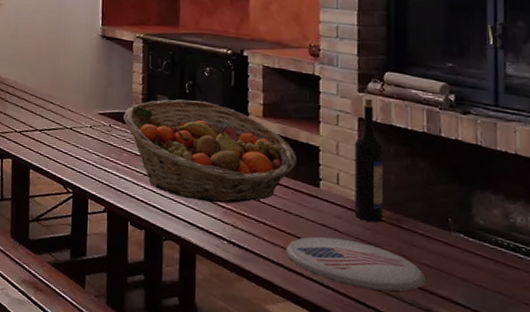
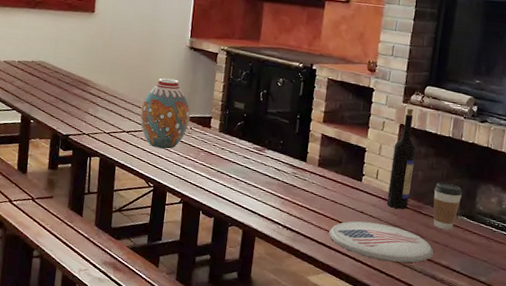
vase: none [52,70,108,150] -> present [140,78,191,149]
fruit basket: present [123,99,296,204] -> none [203,106,347,195]
coffee cup: none [414,188,453,250] -> present [433,181,463,230]

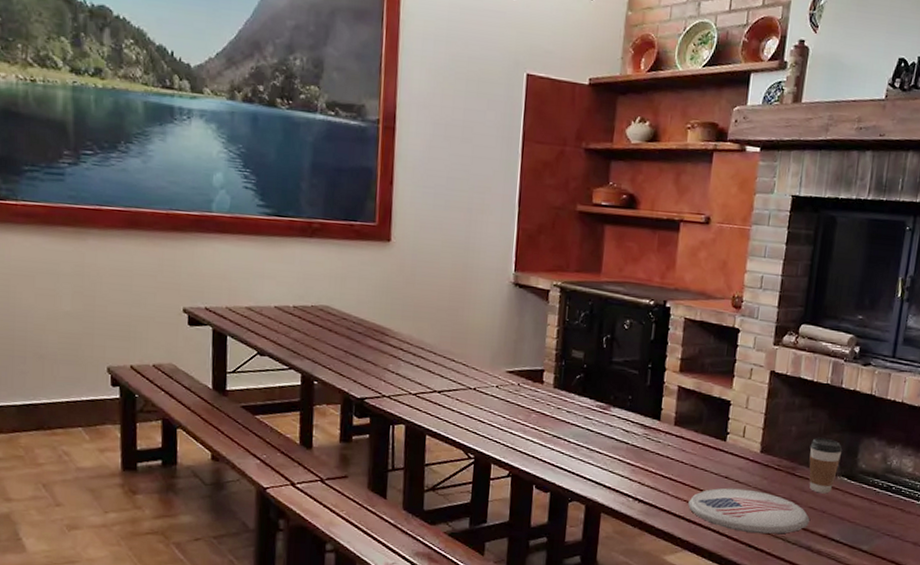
vase: present [140,78,191,149] -> none [454,323,518,412]
wine bottle: present [387,108,416,209] -> none [755,351,790,472]

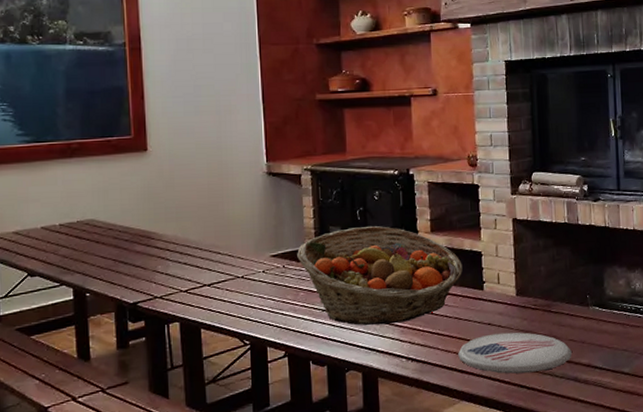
fruit basket: none [534,355,708,462] -> present [297,226,463,326]
coffee cup: present [809,437,843,494] -> none [560,272,590,325]

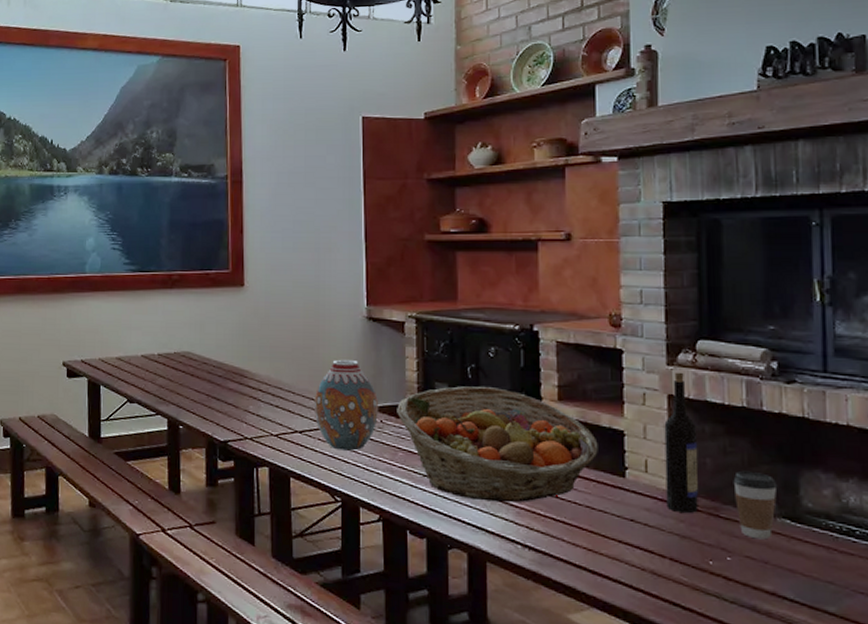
vase: none [220,213,280,298] -> present [313,359,378,451]
plate: present [458,332,572,374] -> none [589,532,748,590]
wine bottle: none [510,199,536,313] -> present [664,372,699,513]
coffee cup: none [560,272,590,325] -> present [733,470,778,540]

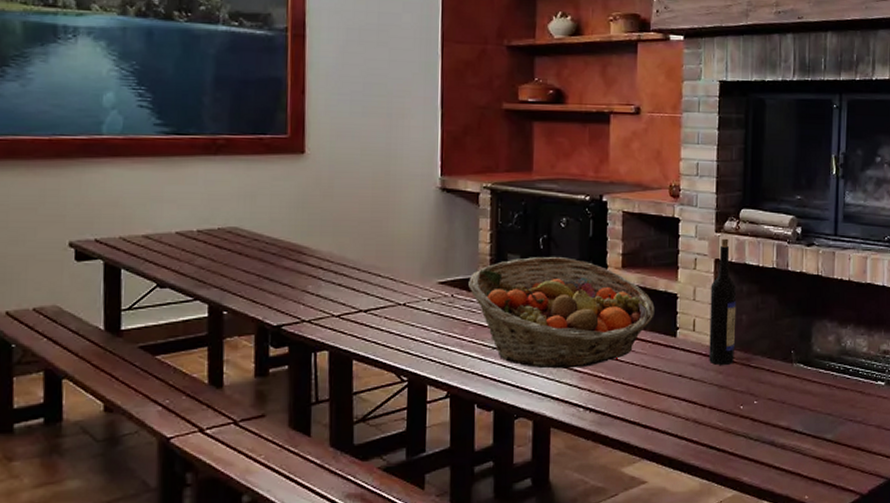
vase: present [313,359,378,451] -> none [380,232,449,328]
coffee cup: present [733,470,778,540] -> none [762,324,796,383]

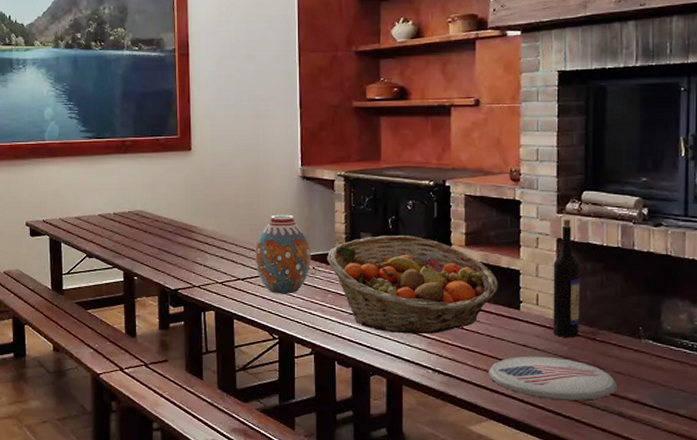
vase: none [380,232,449,328] -> present [254,214,311,294]
plate: none [643,386,770,433] -> present [488,356,617,402]

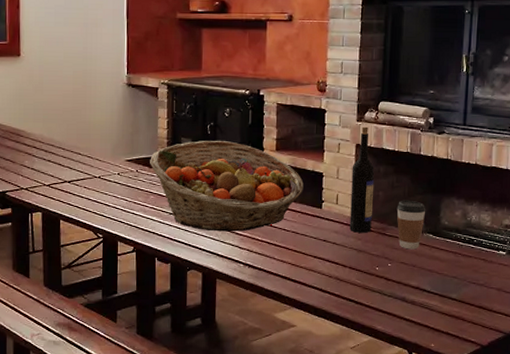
vase: present [254,214,311,294] -> none [81,120,135,196]
plate: present [488,356,617,402] -> none [293,250,402,289]
coffee cup: none [608,301,644,358] -> present [396,200,426,250]

